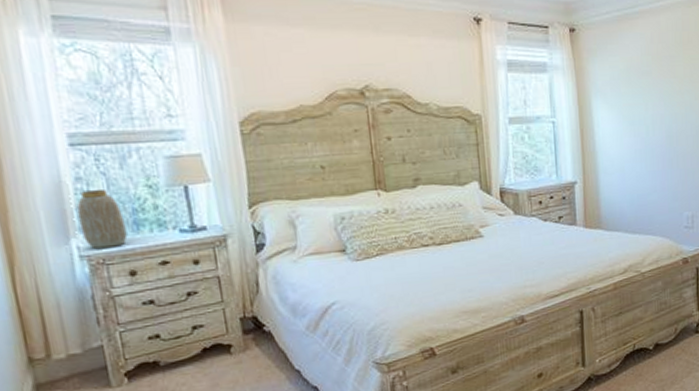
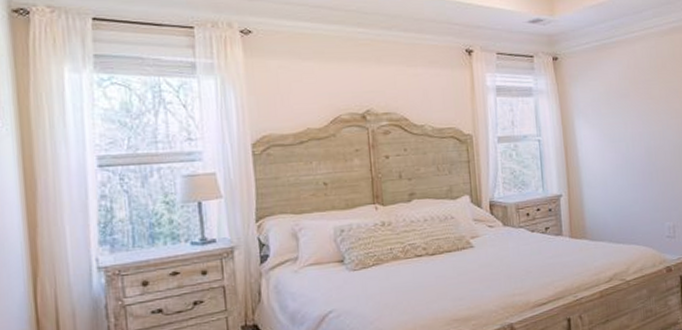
vase: present [76,190,128,250] -> none [99,206,143,261]

